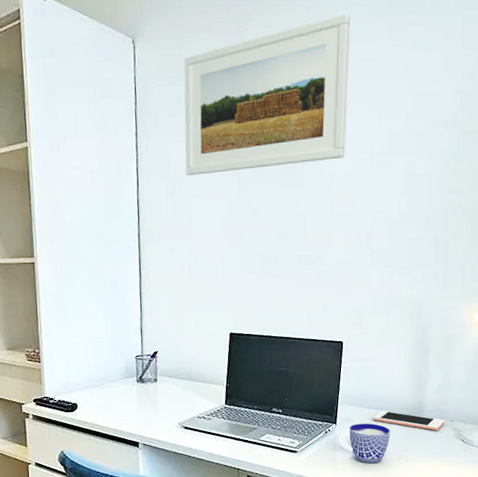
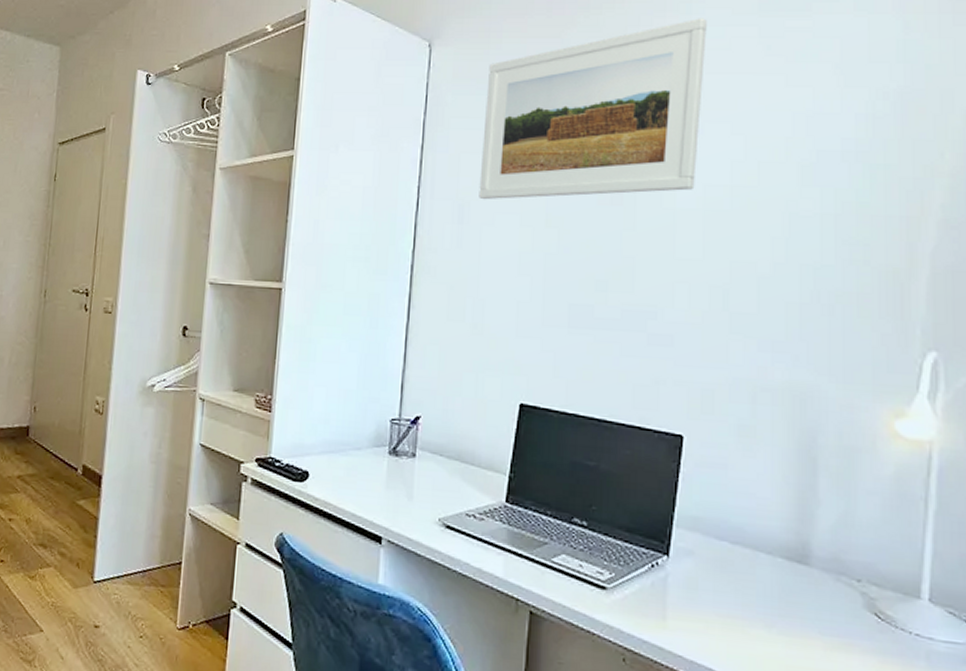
cup: present [338,423,391,464] -> none [670,560,756,628]
cell phone: present [373,410,445,431] -> none [727,546,846,593]

